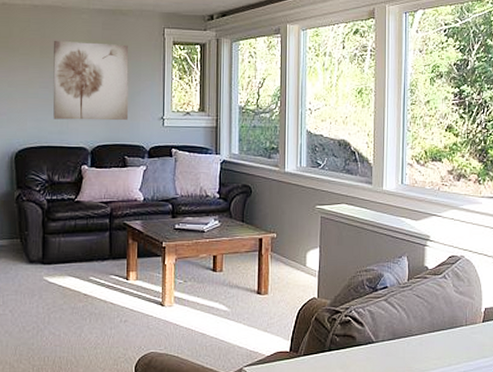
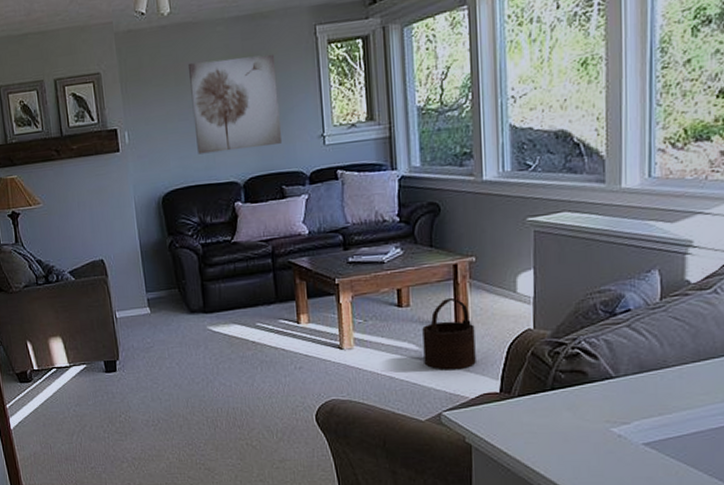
wooden bucket: none [231,266,273,329] -> present [422,297,476,369]

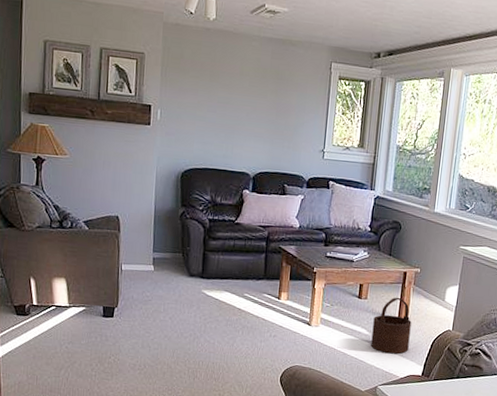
wall art: present [187,54,283,155] -> none [219,65,296,150]

